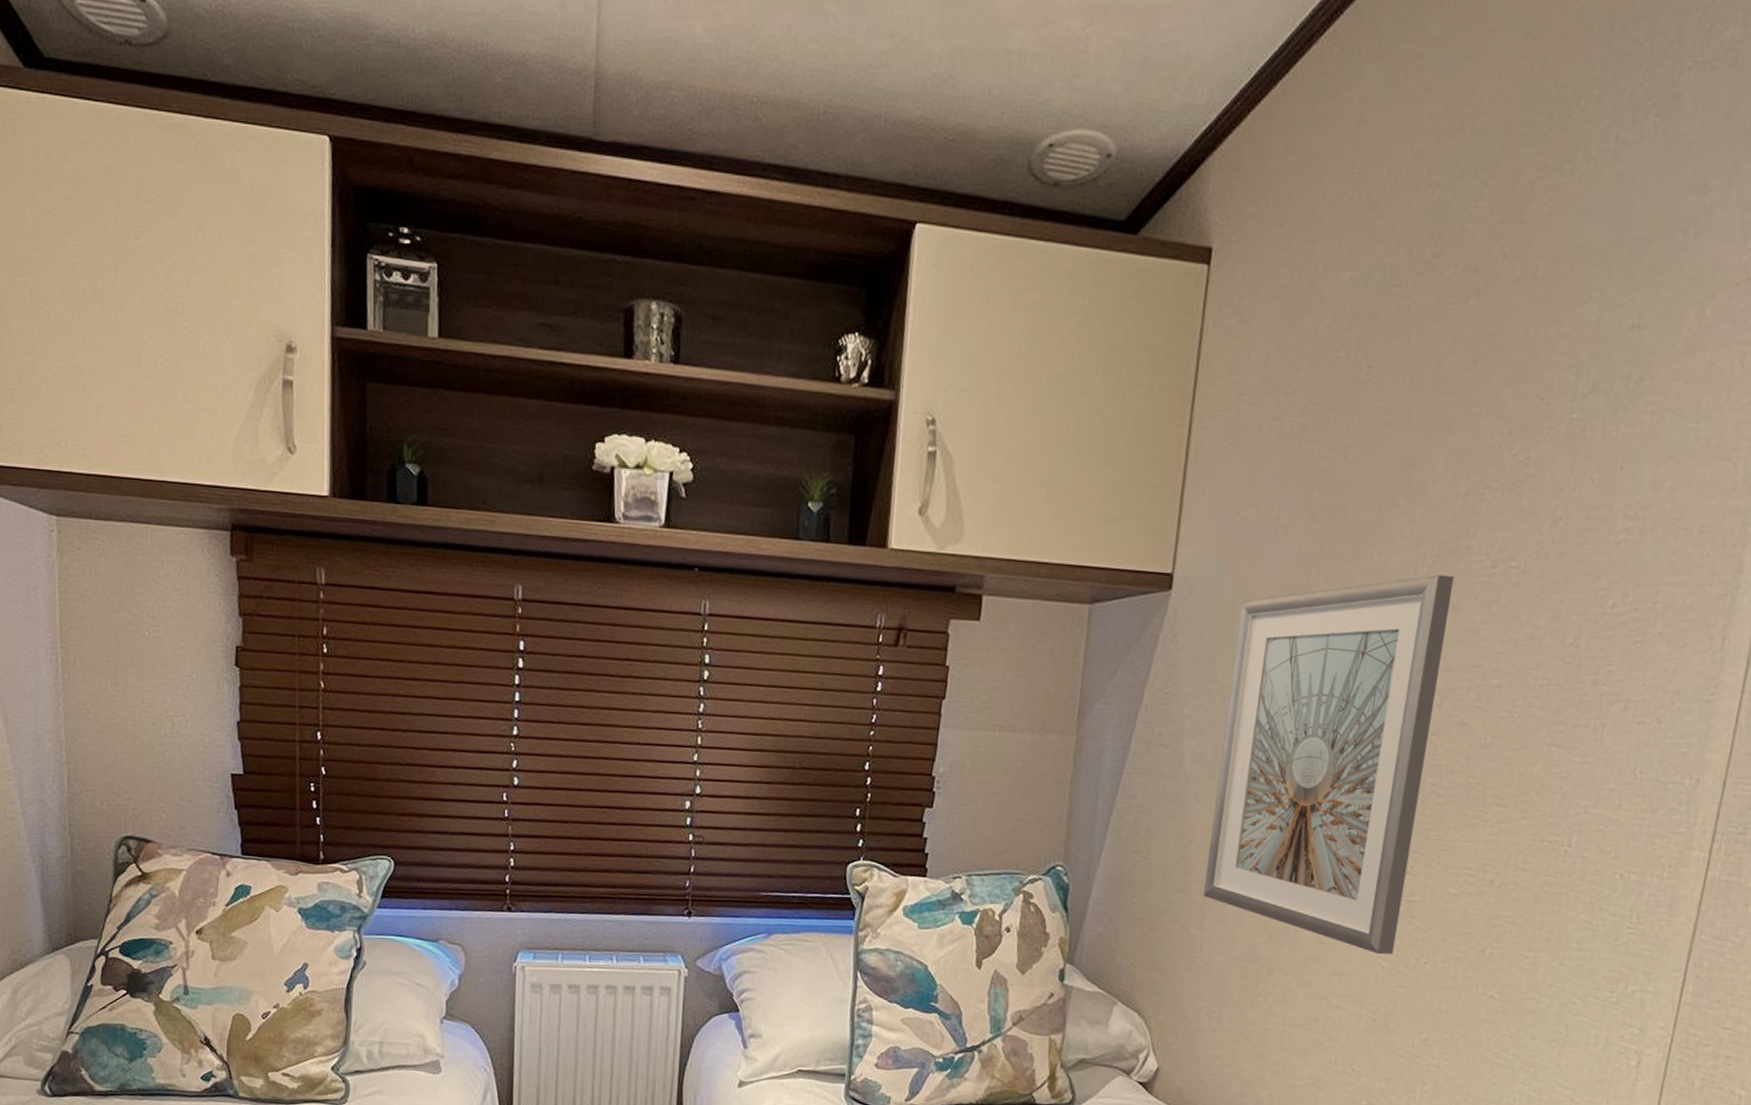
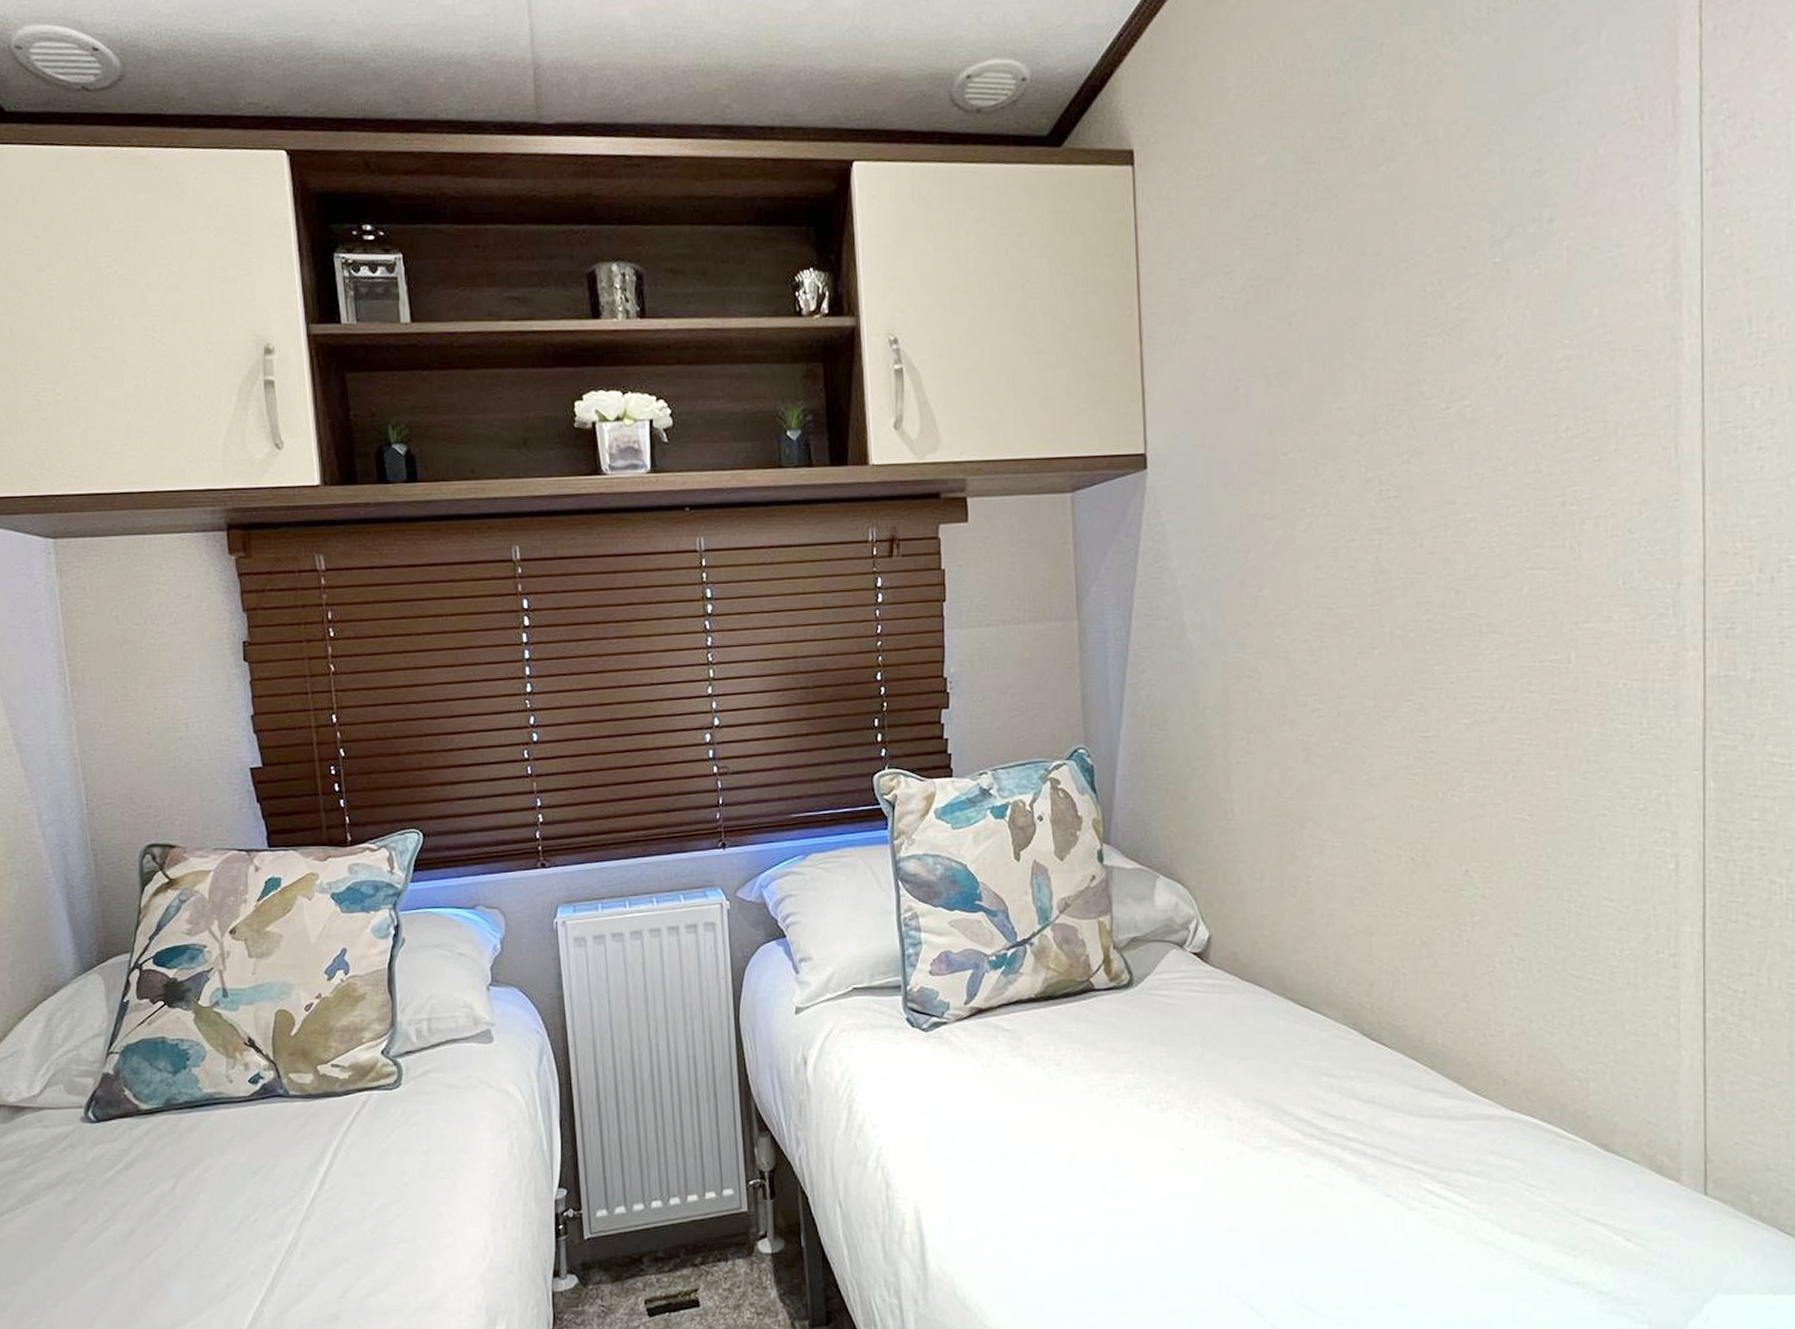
picture frame: present [1203,574,1455,955] -> none [1215,421,1420,793]

